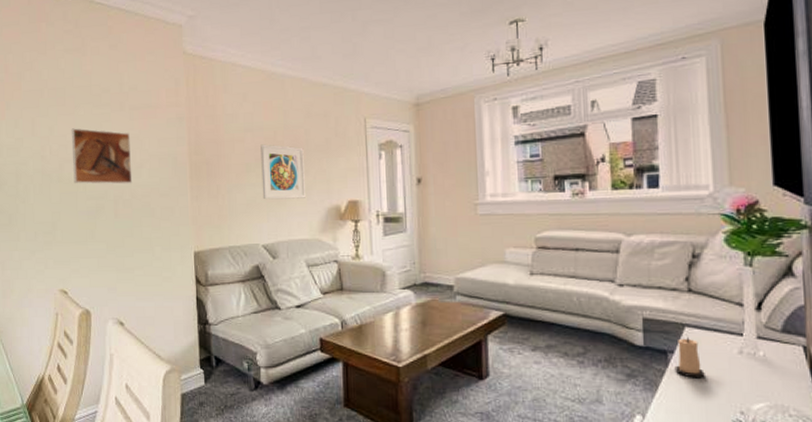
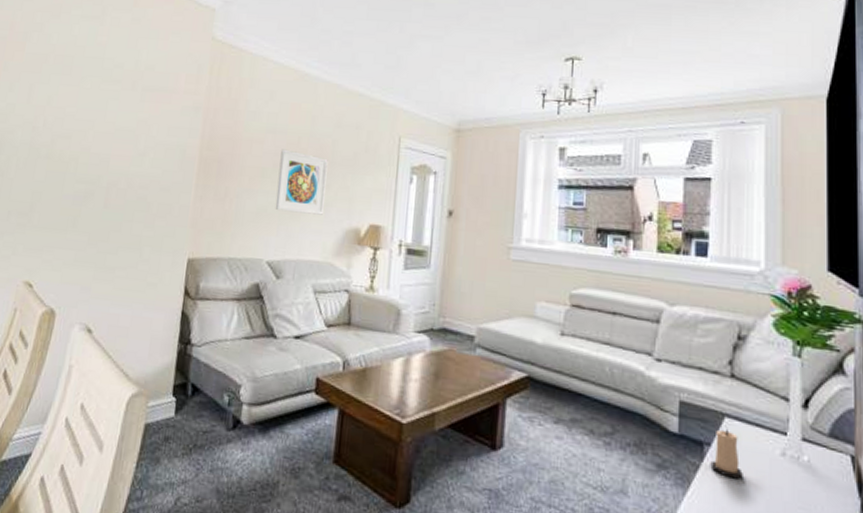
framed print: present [71,128,133,184] -> none [64,101,138,172]

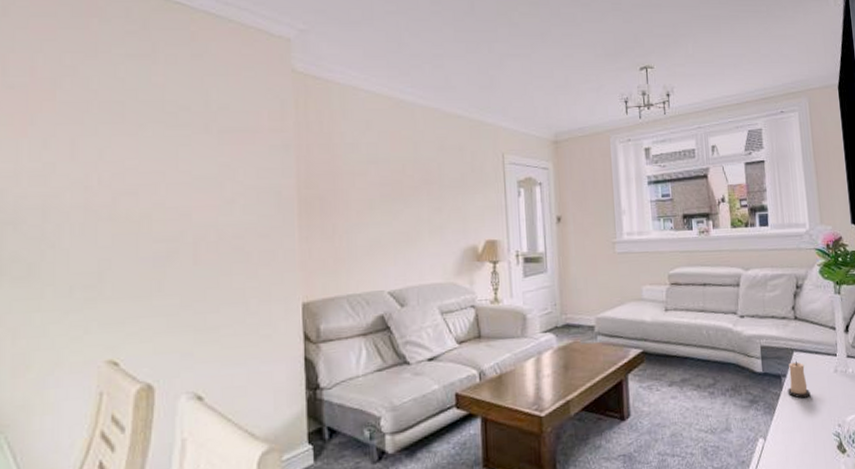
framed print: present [275,149,328,215] -> none [386,178,439,241]

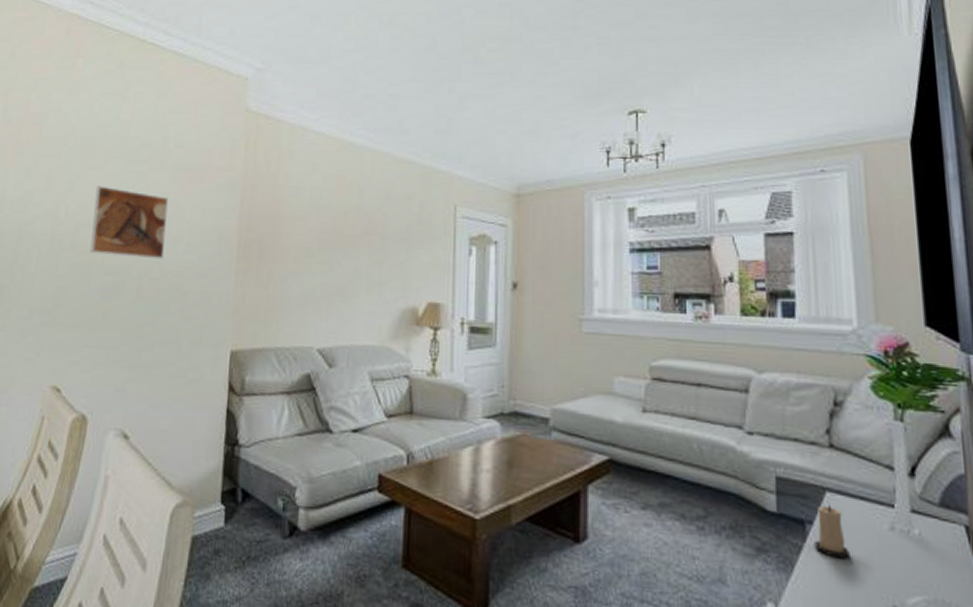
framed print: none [132,152,220,223] -> present [90,185,169,260]

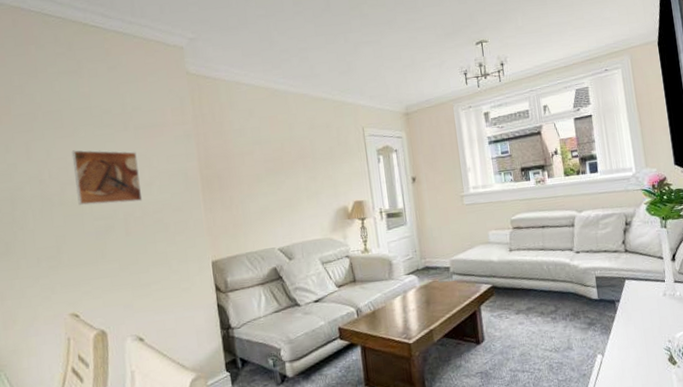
candle: present [814,505,850,559] -> none [621,288,643,320]

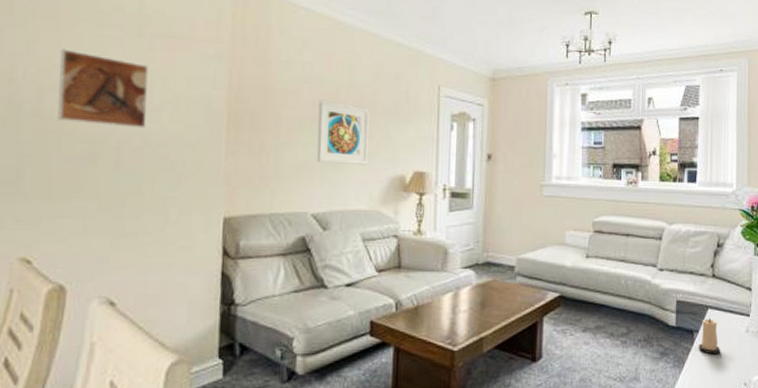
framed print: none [269,155,315,207] -> present [316,100,369,165]
candle: none [621,288,643,320] -> present [698,318,721,355]

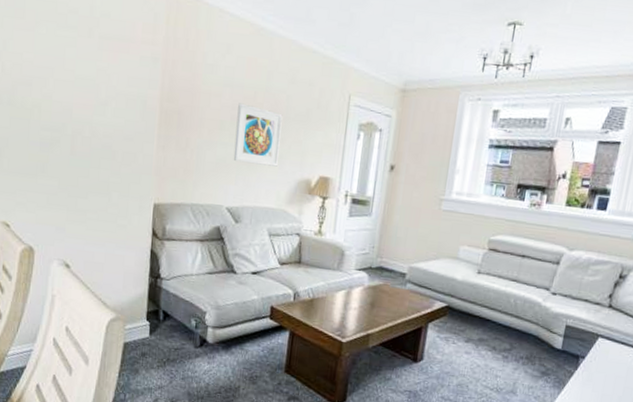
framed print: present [57,49,148,129] -> none [27,47,97,121]
candle: present [698,318,721,355] -> none [582,346,607,382]

